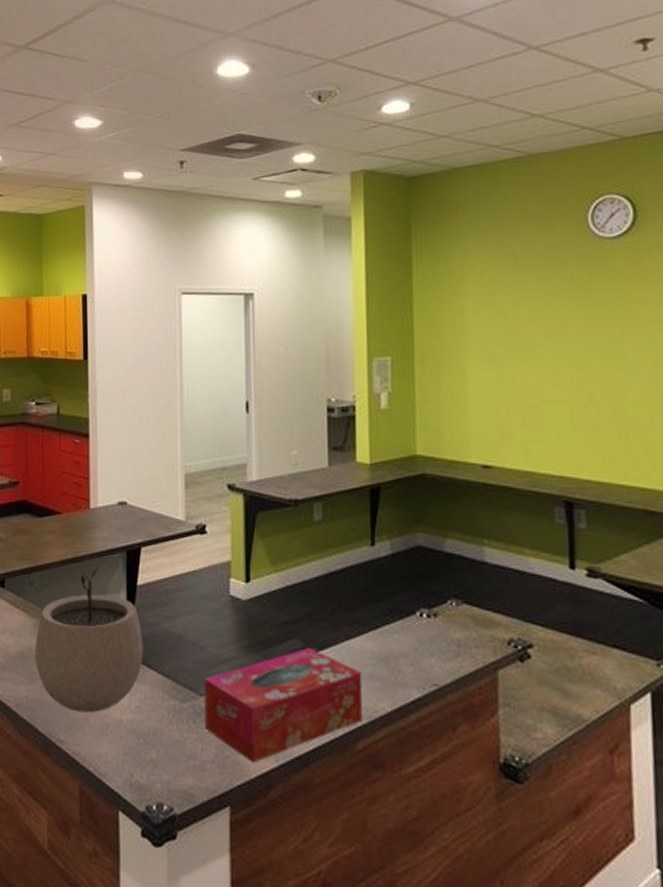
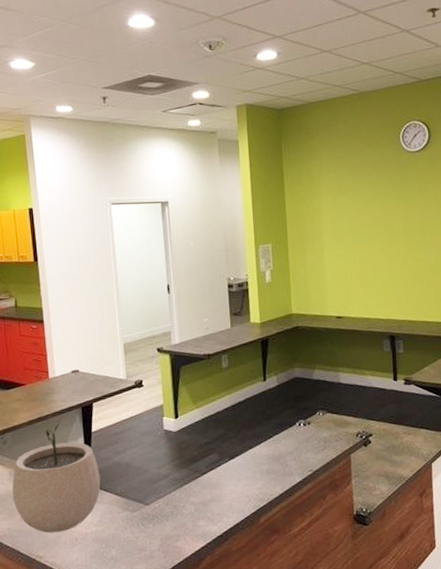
tissue box: present [204,648,363,763] -> none [148,459,263,546]

